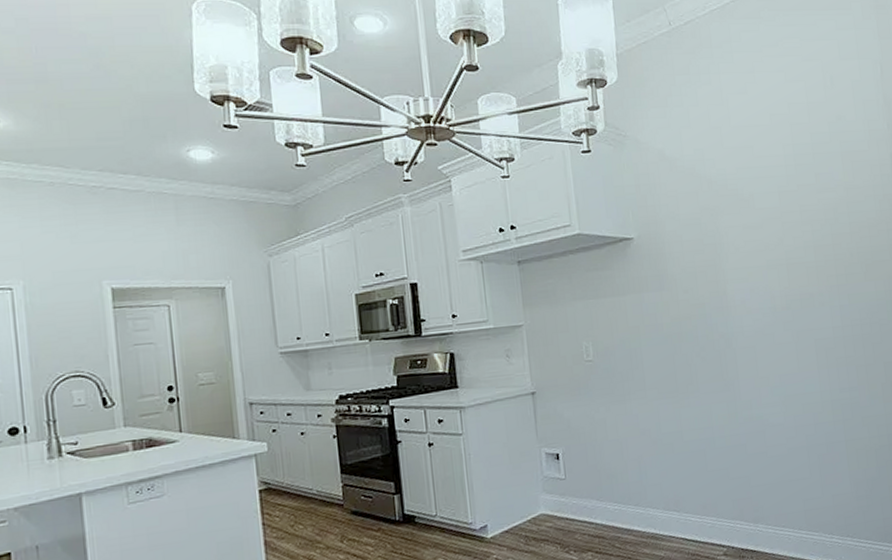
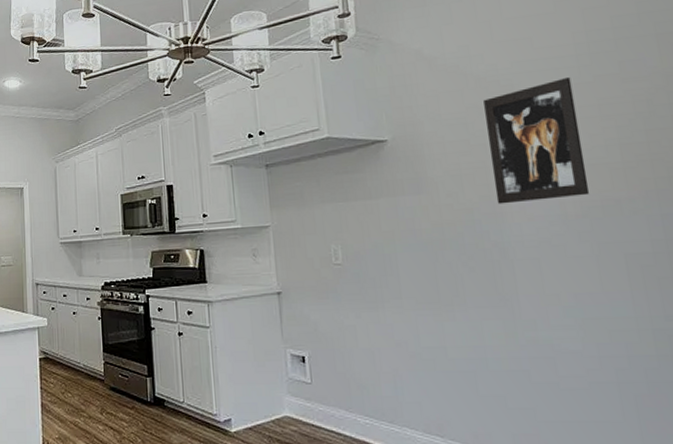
wall art: none [714,184,793,299] -> present [483,76,590,204]

